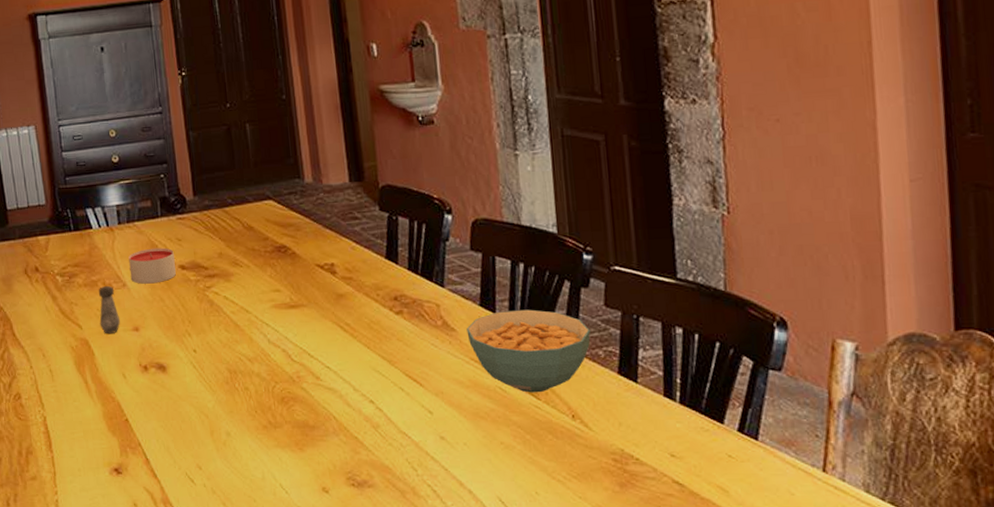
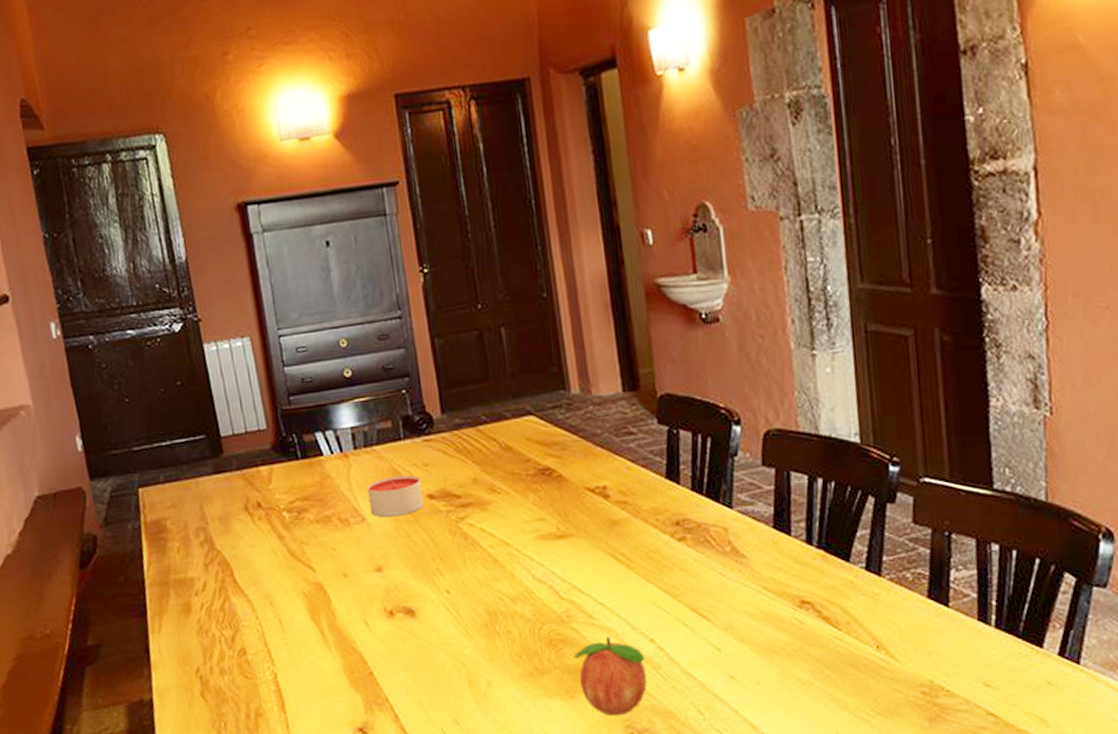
salt shaker: present [98,286,121,334] -> none [332,521,361,577]
fruit: none [304,396,367,468] -> present [575,636,647,716]
cereal bowl: present [466,309,591,393] -> none [758,530,897,623]

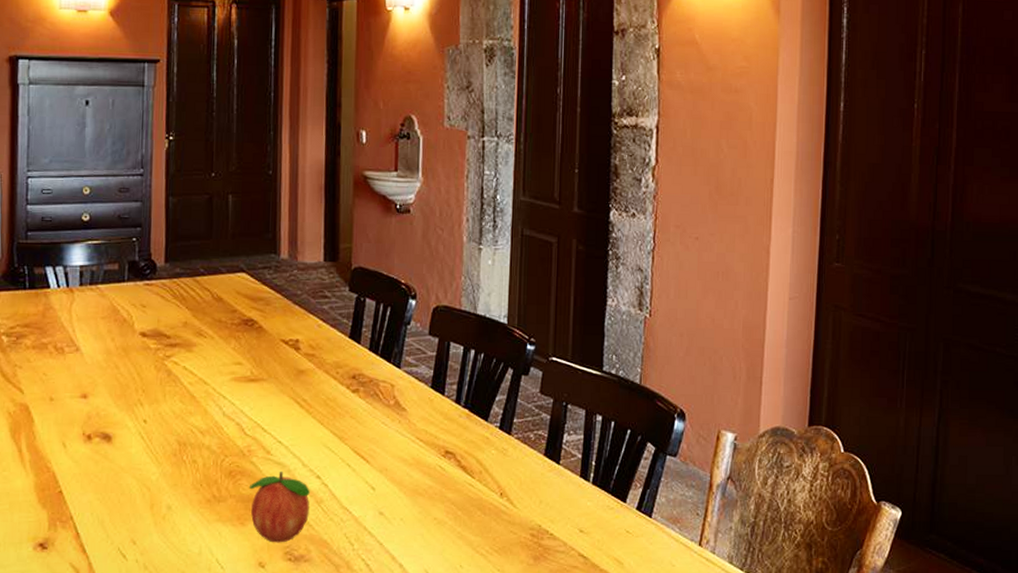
candle: present [367,475,424,518] -> none [85,313,136,350]

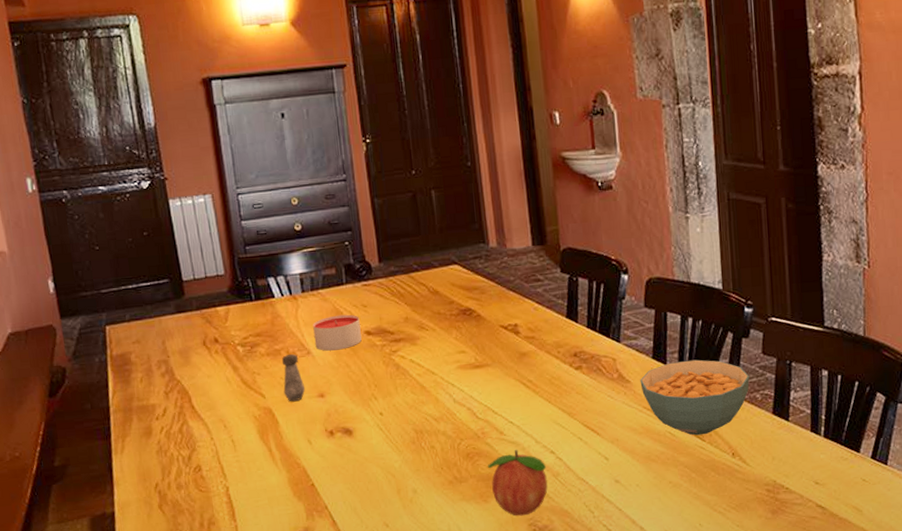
salt shaker: none [44,350,68,401] -> present [281,354,306,402]
candle: none [85,313,136,350] -> present [313,314,362,351]
cereal bowl: none [416,393,525,472] -> present [640,359,750,436]

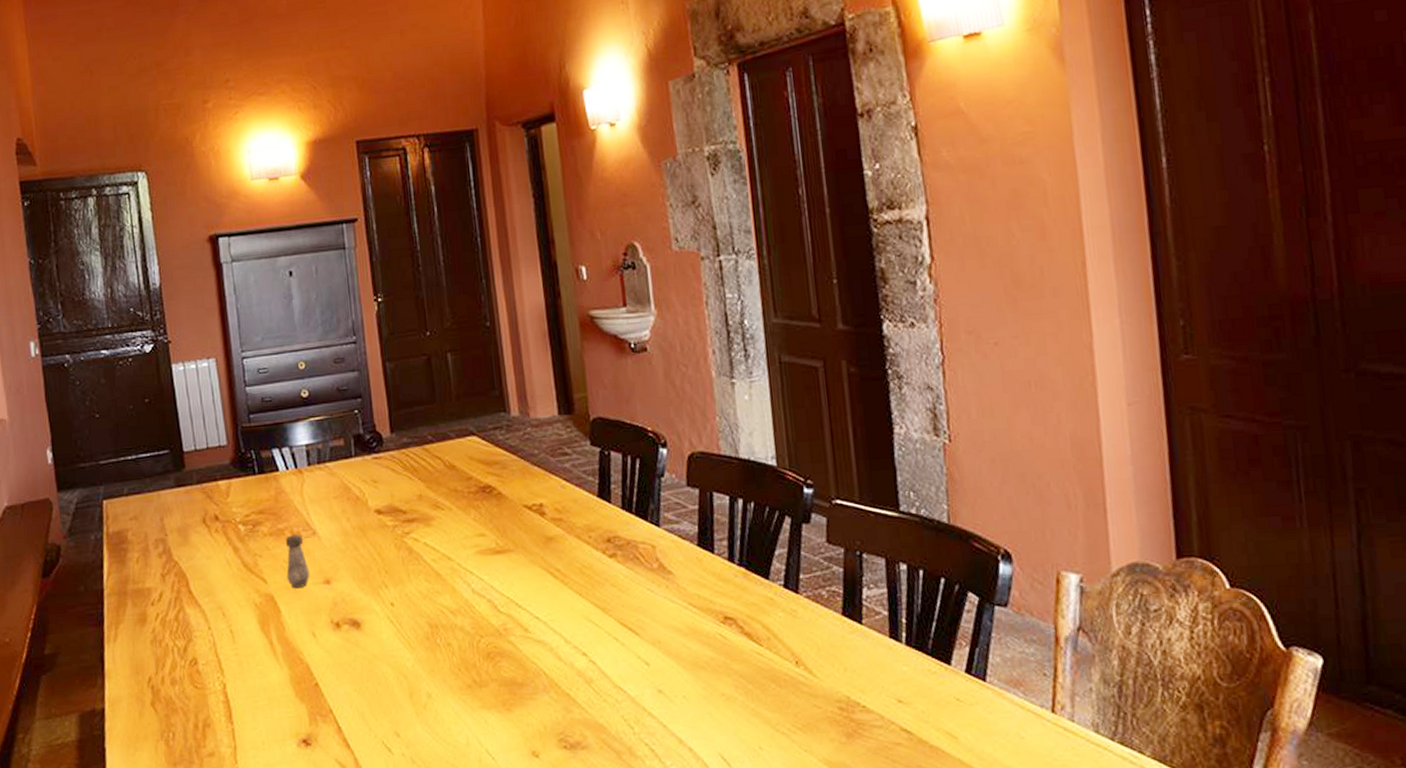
candle: present [313,314,362,351] -> none [319,490,371,532]
fruit: present [488,449,548,516] -> none [511,649,580,730]
cereal bowl: present [640,359,750,436] -> none [684,548,813,639]

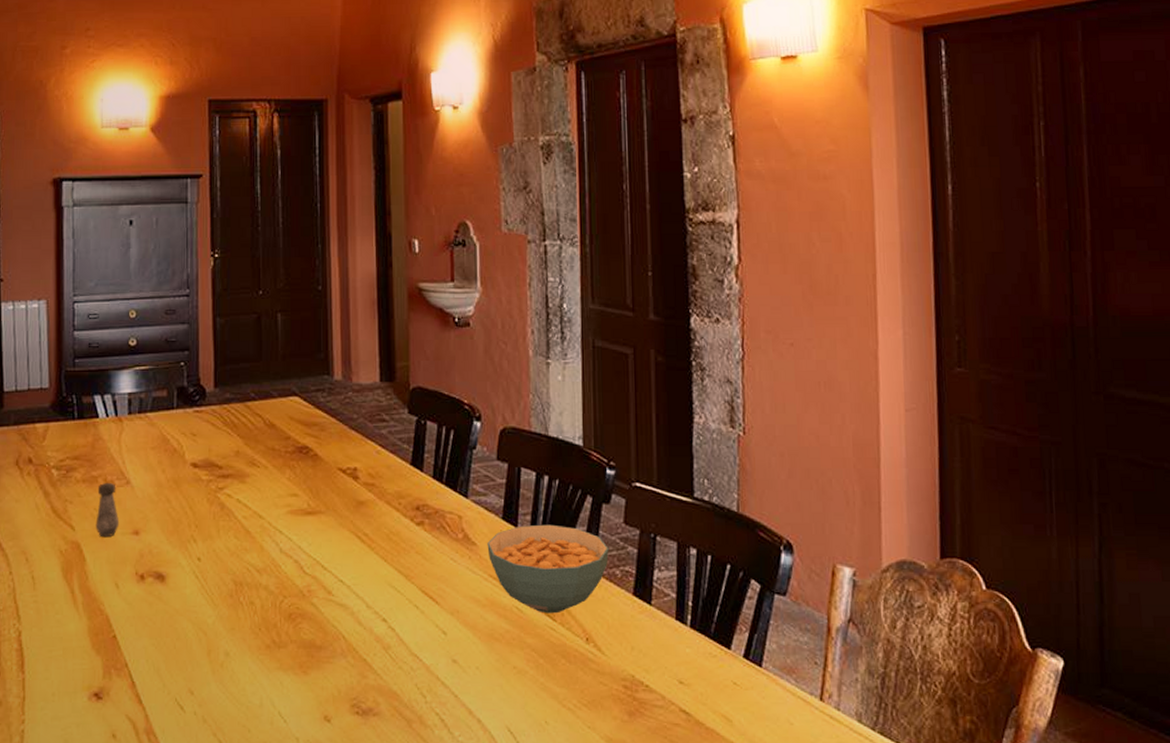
cereal bowl: none [684,548,813,639] -> present [487,524,609,614]

